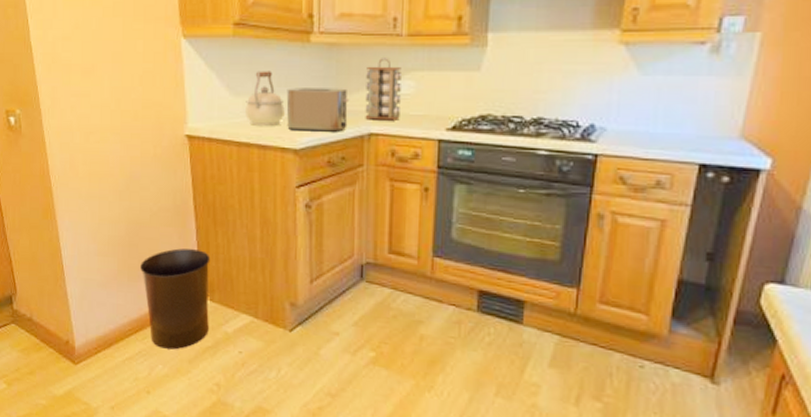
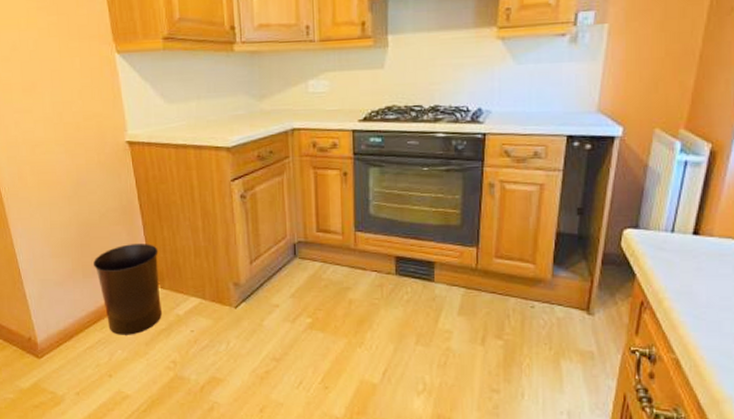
kettle: present [245,71,285,127] -> none [180,79,216,130]
toaster: present [286,88,350,133] -> none [216,90,273,131]
spice rack: present [365,58,403,121] -> none [286,61,318,117]

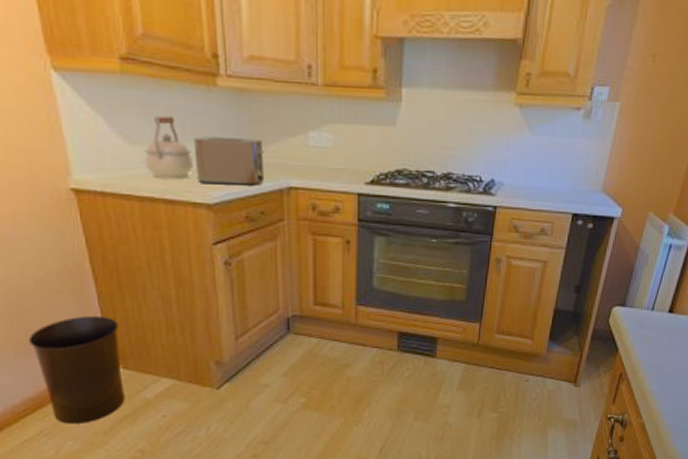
kettle: none [180,79,216,130] -> present [145,116,193,180]
toaster: none [216,90,273,131] -> present [193,136,266,187]

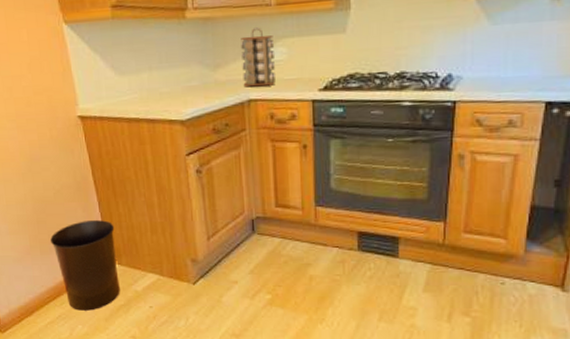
kettle: present [145,116,193,180] -> none [131,49,169,103]
toaster: present [193,136,266,187] -> none [168,59,228,104]
spice rack: none [282,108,320,174] -> present [241,27,276,88]

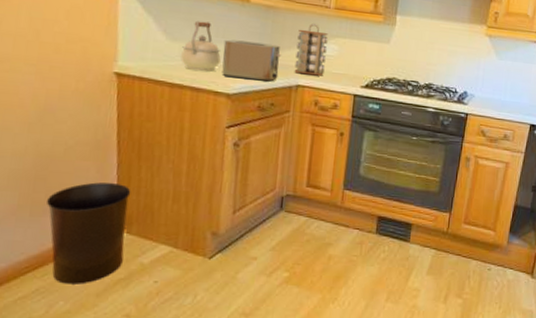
kettle: none [131,49,169,103] -> present [181,21,221,72]
toaster: none [168,59,228,104] -> present [222,39,282,83]

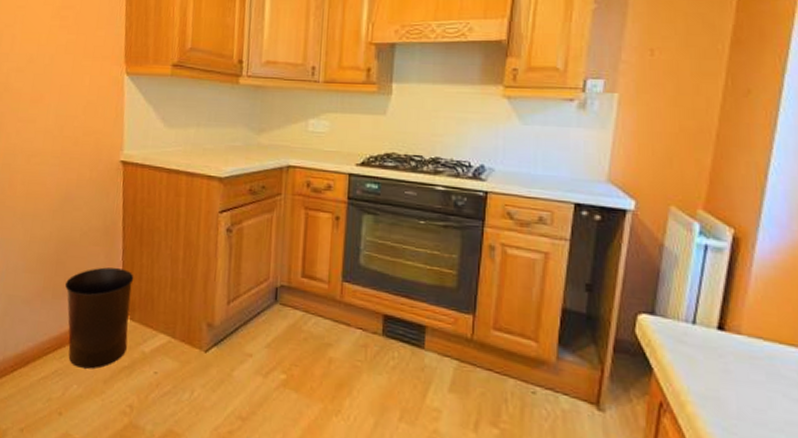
kettle: present [181,21,221,72] -> none [177,106,213,157]
toaster: present [222,39,282,83] -> none [214,122,272,165]
spice rack: present [294,24,329,76] -> none [284,100,319,155]

